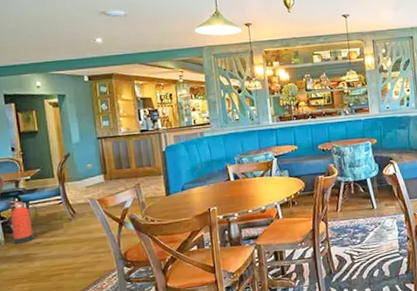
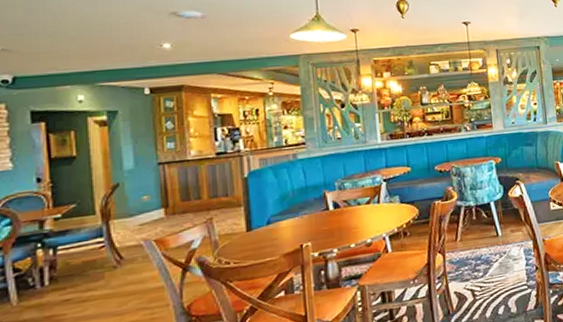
fire extinguisher: present [10,201,38,245] -> none [28,246,68,304]

